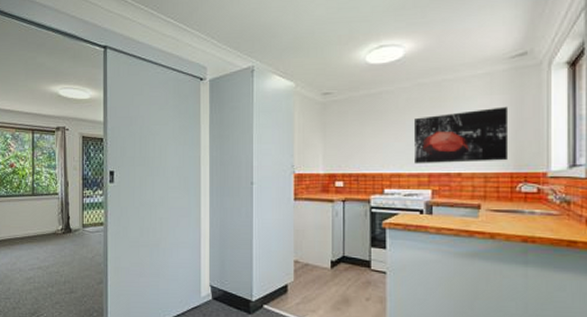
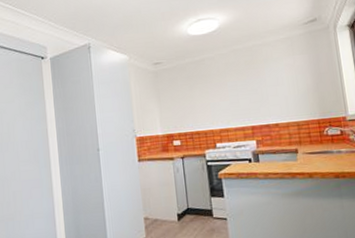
wall art: present [415,106,509,164] -> none [234,64,314,119]

